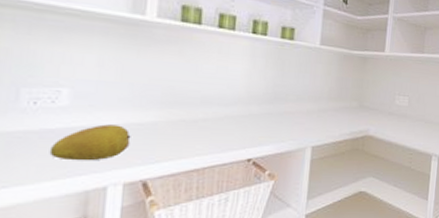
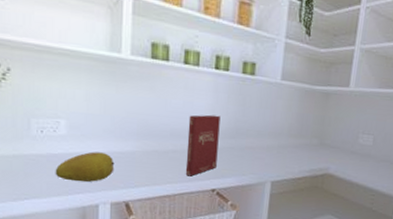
book: none [217,80,258,147] -> present [185,114,221,177]

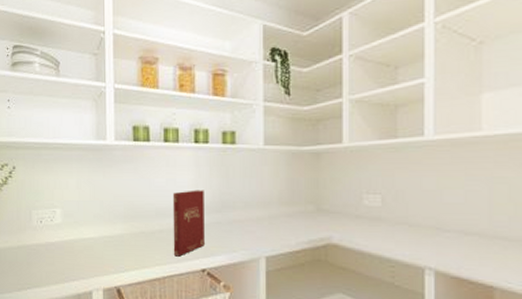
fruit: present [55,151,115,183] -> none [53,238,105,269]

